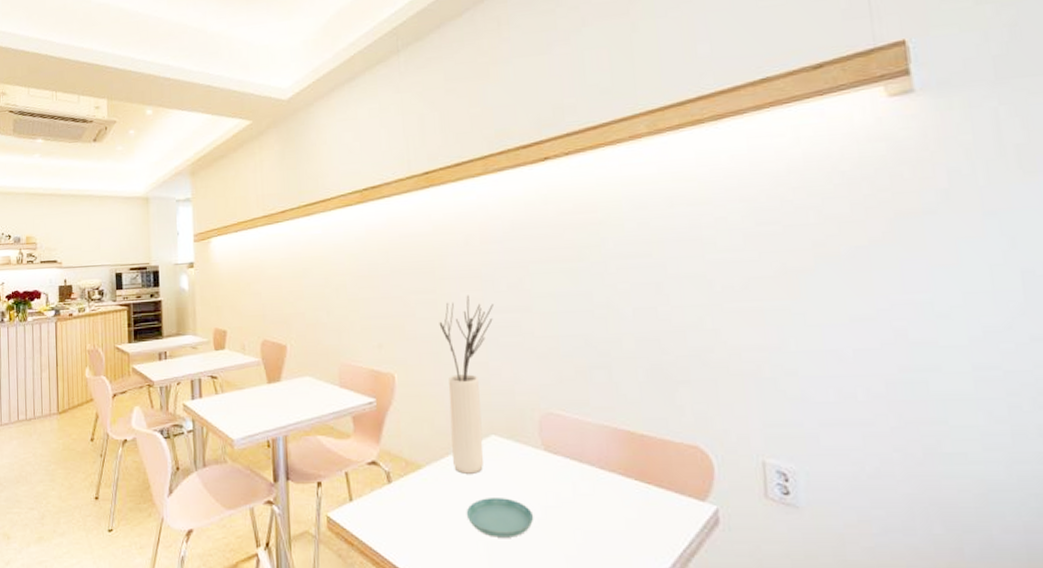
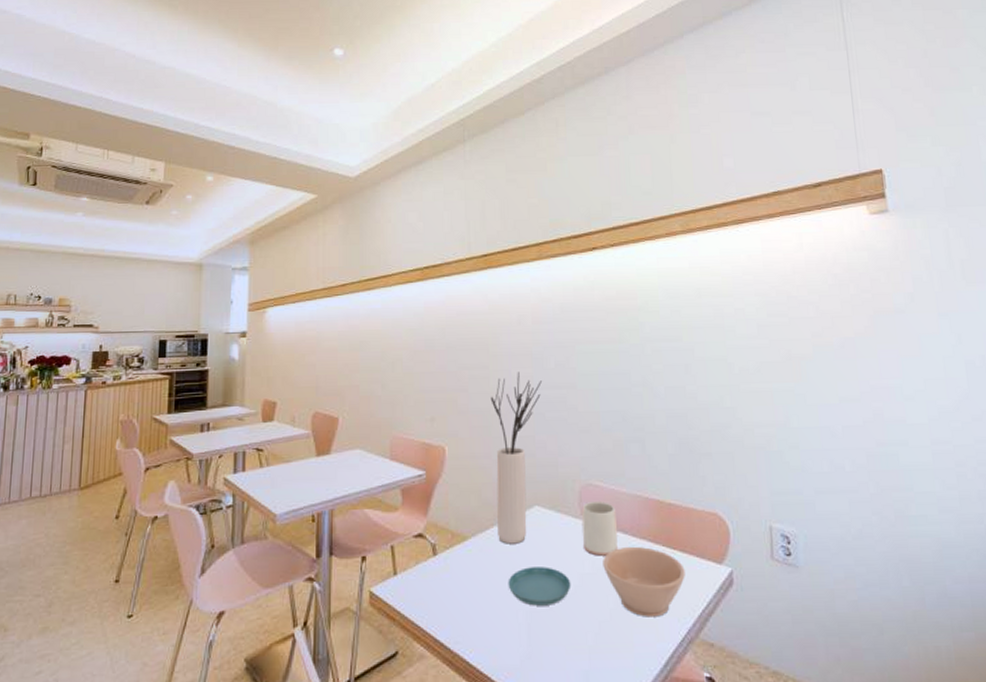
mug: none [542,432,584,489] -> present [581,502,618,556]
cup: none [568,479,662,555] -> present [603,546,685,617]

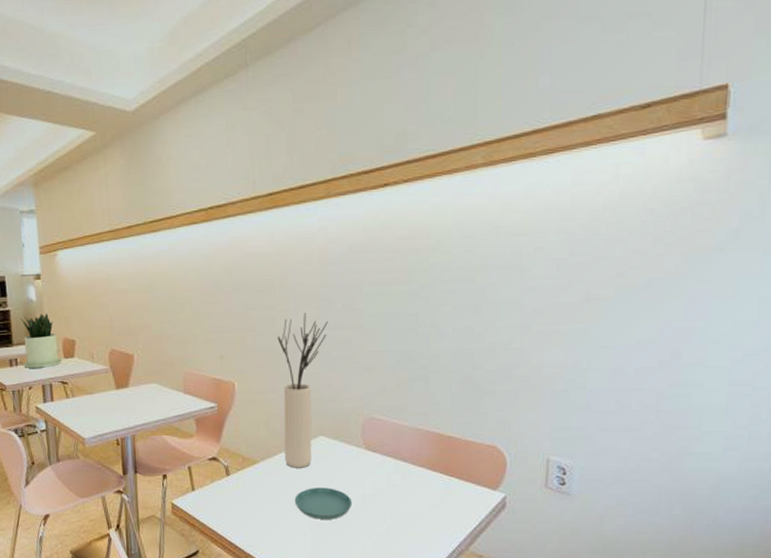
planter: none [215,373,260,434] -> present [20,313,63,368]
mug: present [581,502,618,556] -> none [364,434,398,480]
cup: present [603,546,685,617] -> none [382,473,460,532]

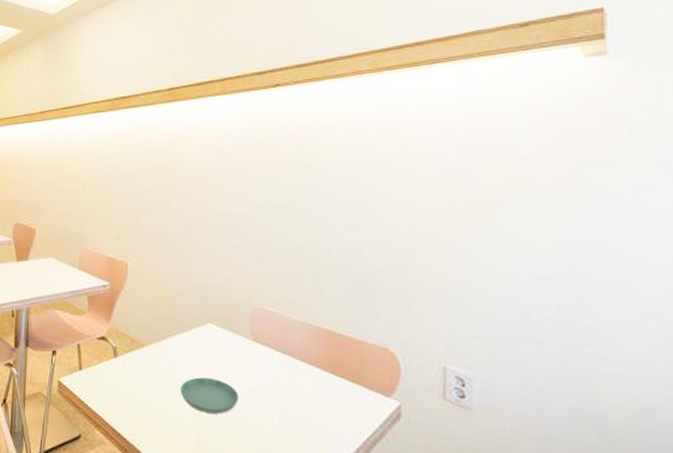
vase: present [277,312,328,468] -> none [171,199,220,356]

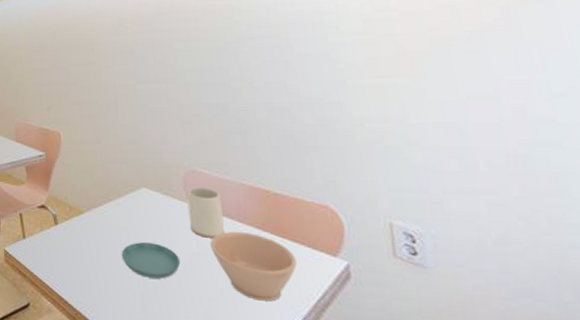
mug: none [252,325,287,376] -> present [187,187,225,238]
cup: none [270,369,352,438] -> present [210,231,297,302]

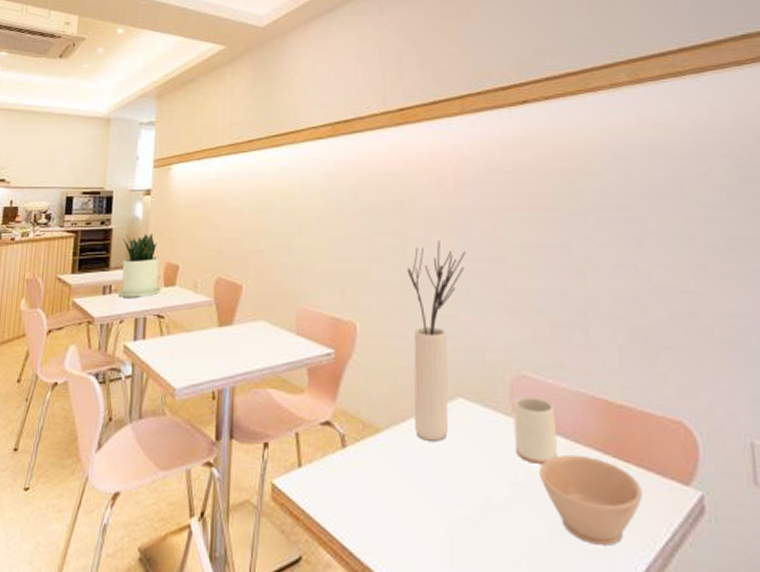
vase: none [97,68,143,221] -> present [407,240,465,441]
saucer: present [121,242,181,279] -> none [426,470,502,519]

